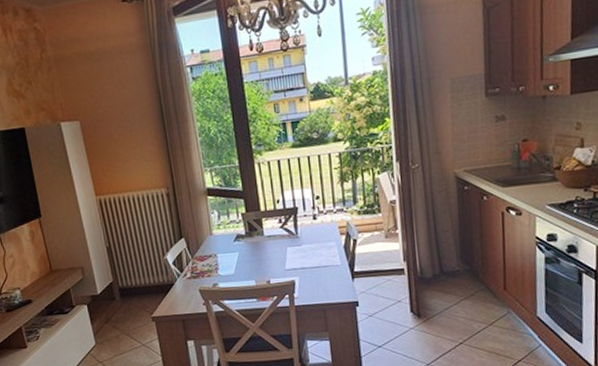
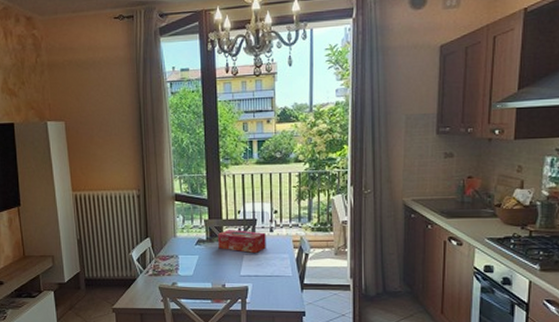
tissue box: none [257,220,311,244] -> present [218,230,266,253]

